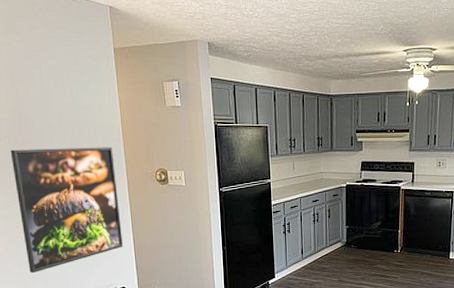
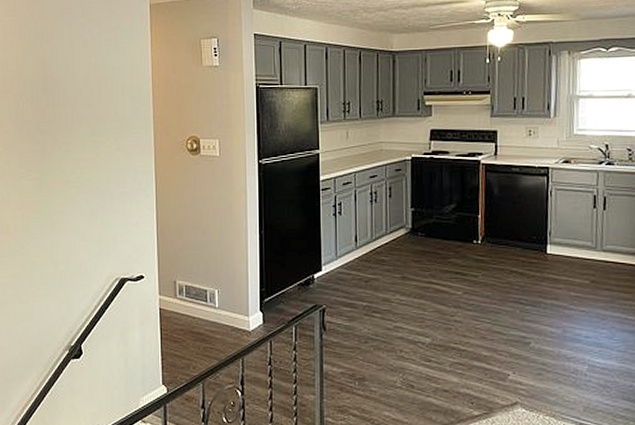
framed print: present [10,147,123,274] -> none [31,111,144,256]

